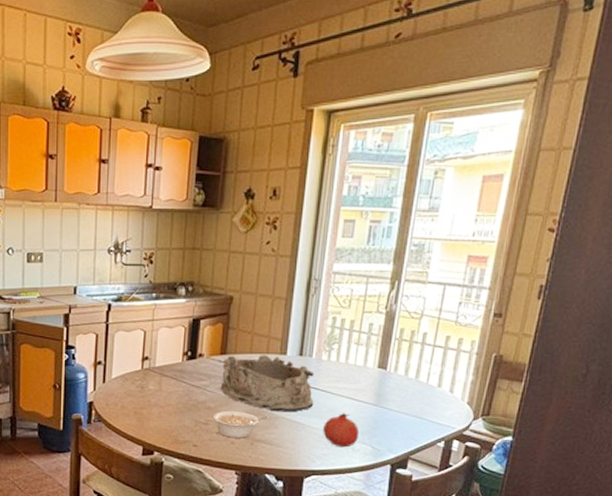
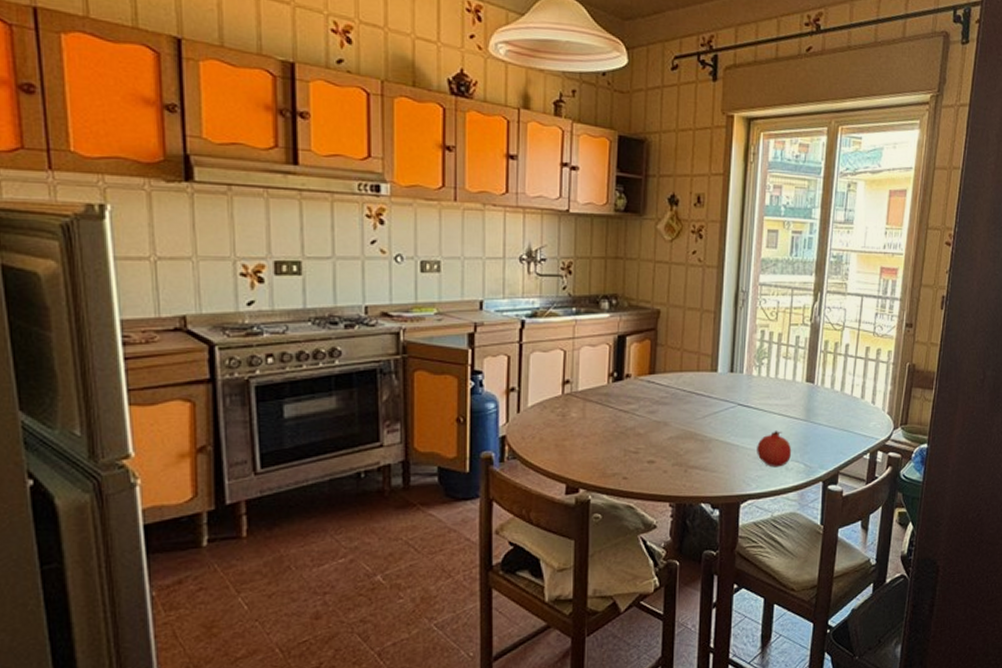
legume: present [213,410,269,439] -> none [644,435,702,467]
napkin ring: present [221,355,315,412] -> none [651,373,747,434]

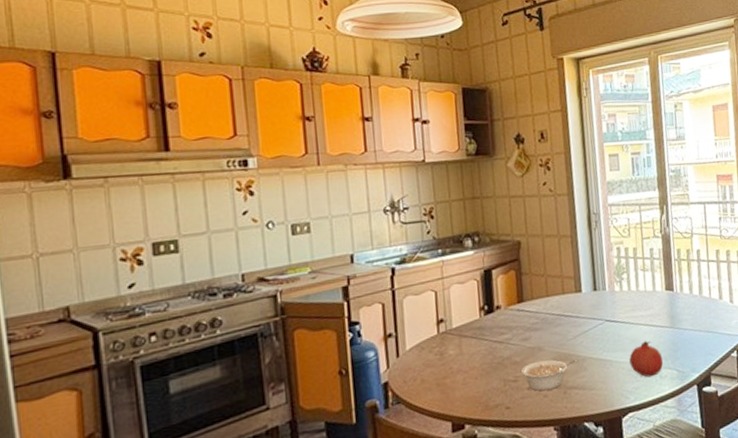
legume: none [644,435,702,467] -> present [521,359,577,392]

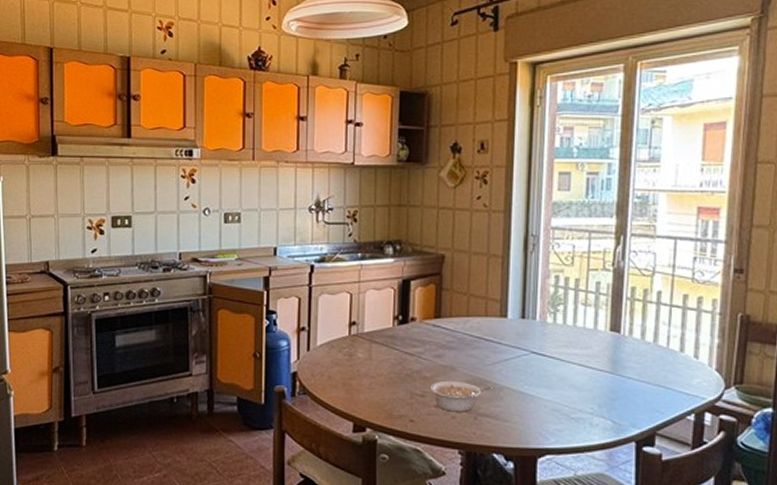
fruit: present [629,340,664,377] -> none [555,381,596,422]

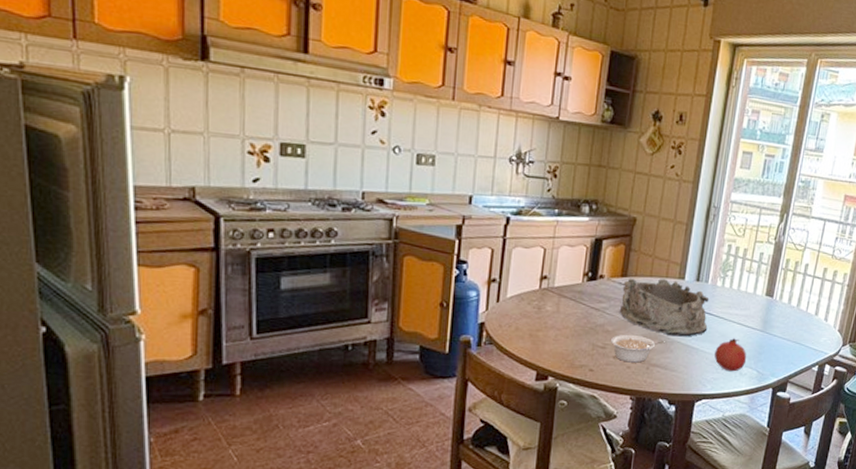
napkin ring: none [437,318,542,382] -> present [620,278,710,337]
fruit: none [555,381,596,422] -> present [714,337,747,372]

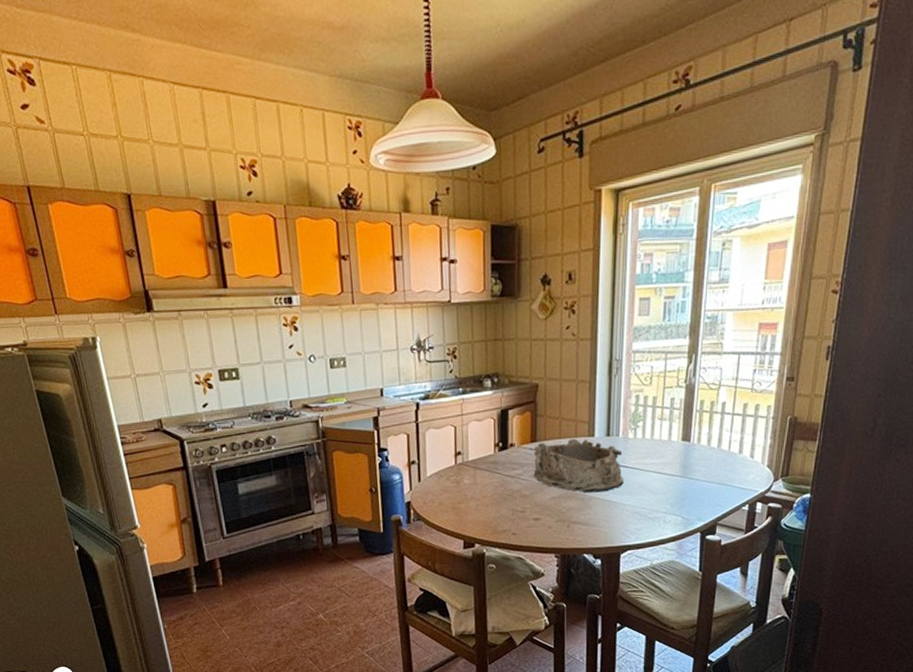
legume: present [611,334,665,363] -> none [529,496,583,523]
fruit: present [714,337,747,372] -> none [635,486,669,521]

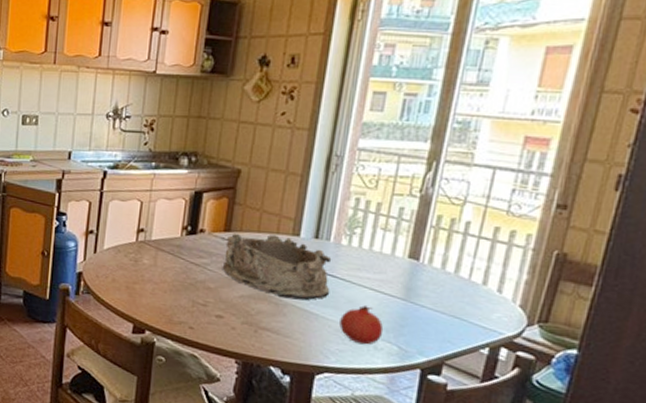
fruit: none [635,486,669,521] -> present [339,304,384,345]

